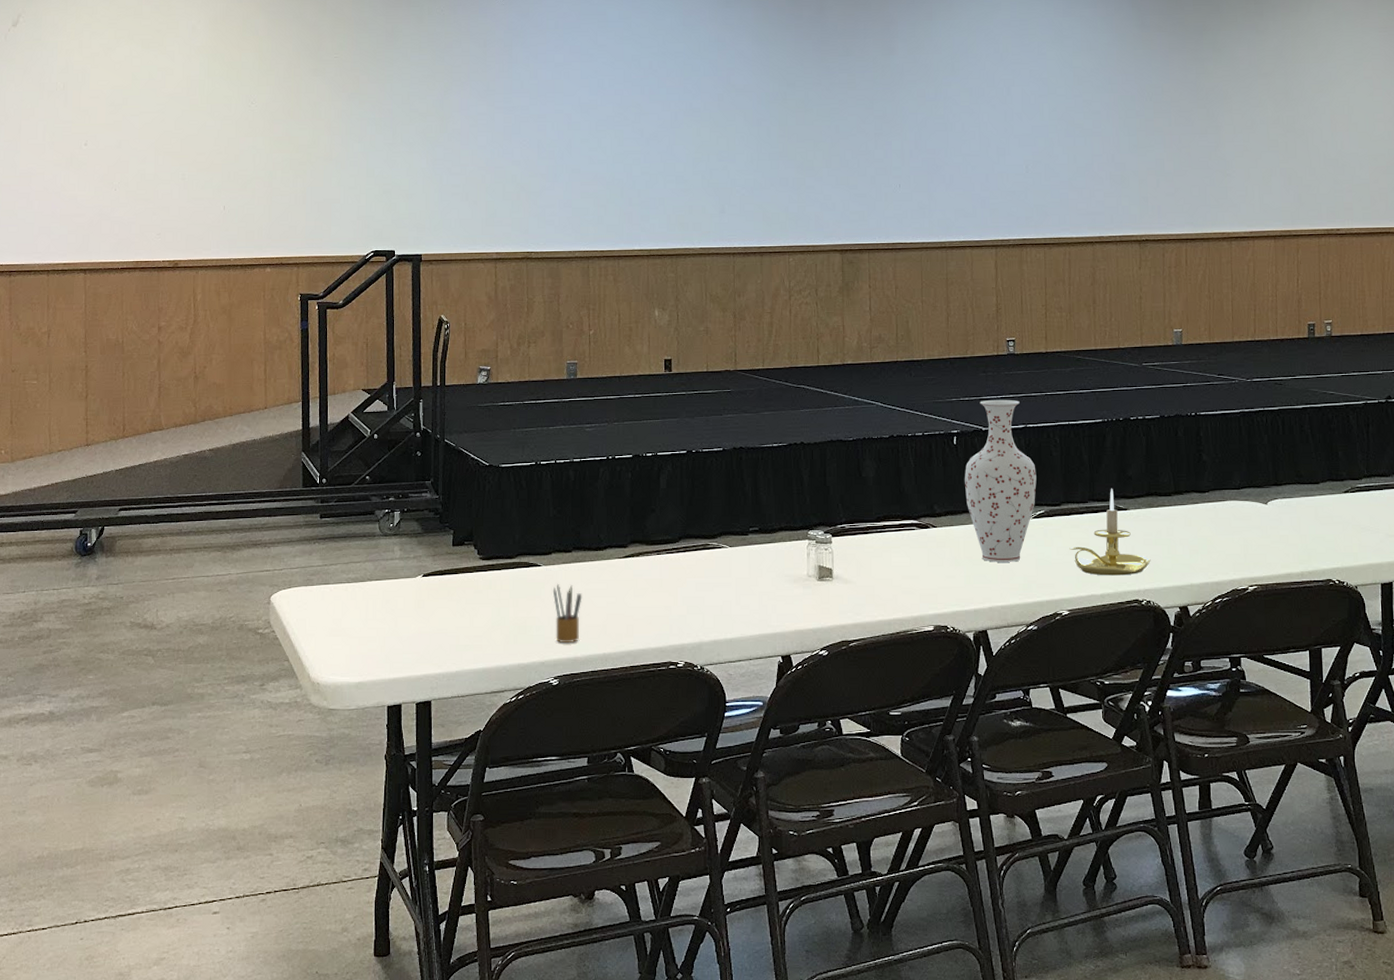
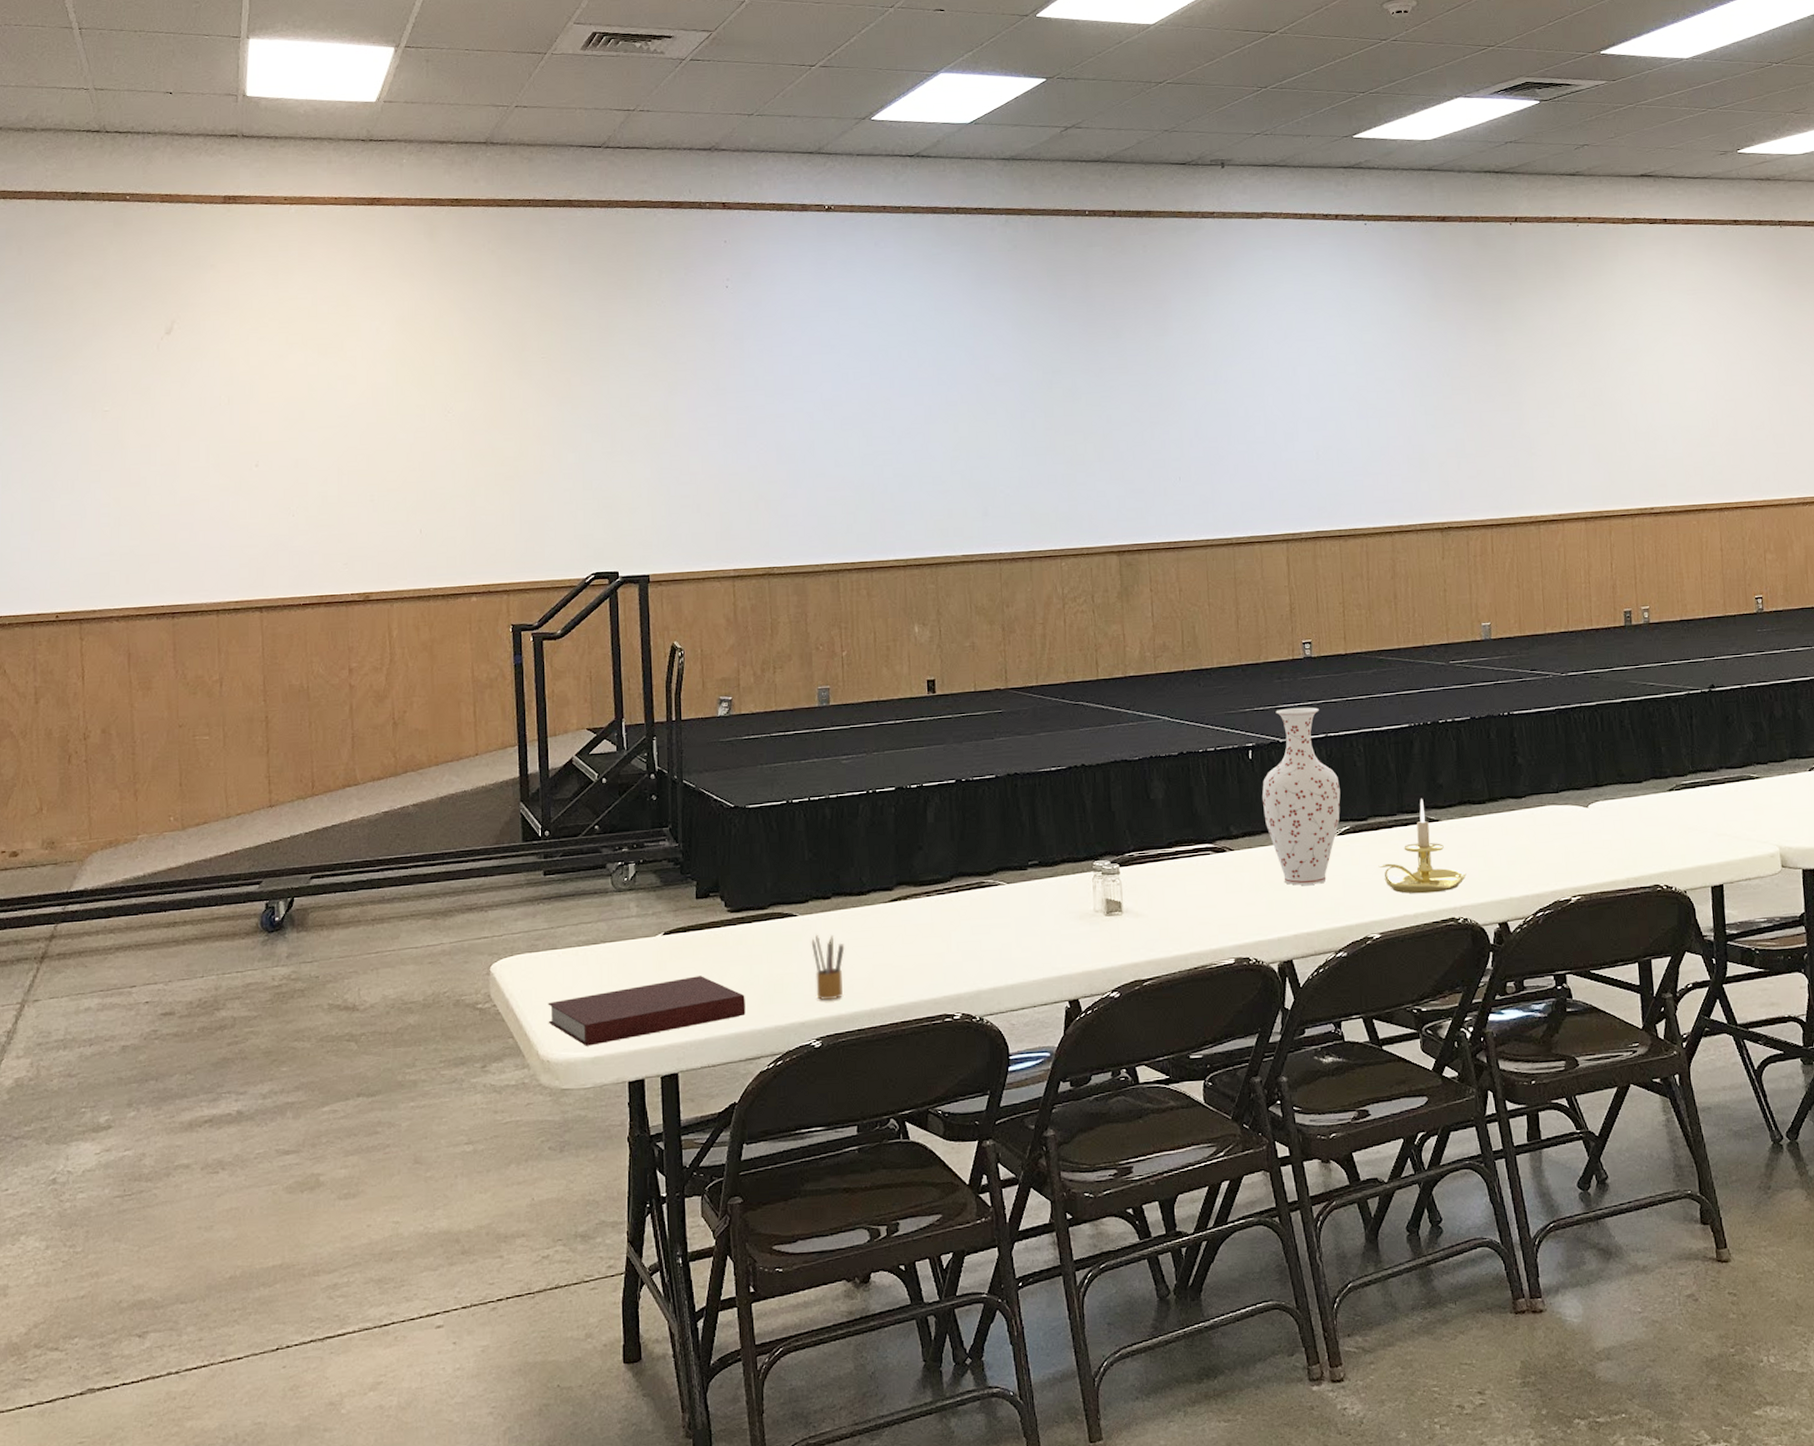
notebook: none [319,615,492,672] -> present [548,976,746,1046]

